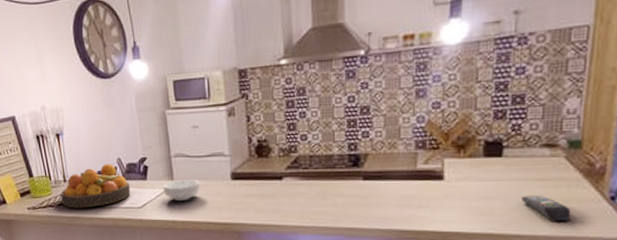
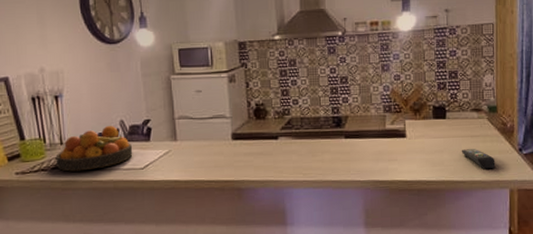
cereal bowl: present [163,179,200,201] -> none [166,140,202,161]

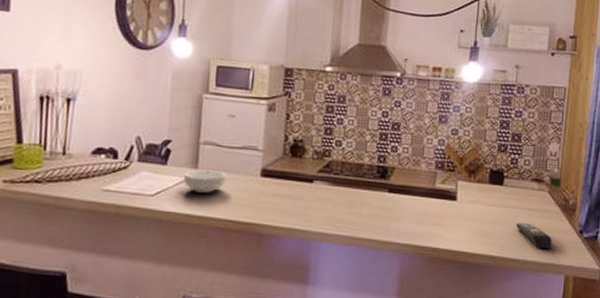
fruit bowl: present [55,126,133,172] -> none [52,141,146,189]
cereal bowl: none [166,140,202,161] -> present [183,169,226,193]

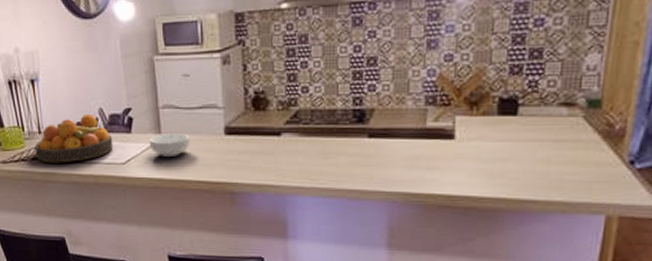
fruit bowl: none [52,141,146,189] -> present [34,114,113,163]
remote control: present [515,223,552,249] -> none [535,158,588,186]

